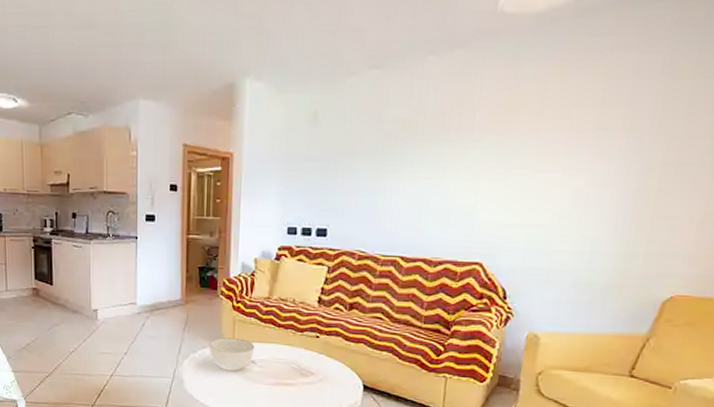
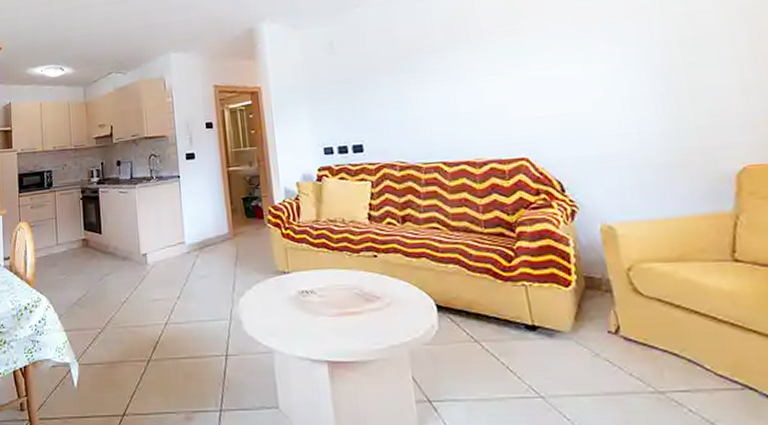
bowl: present [208,337,255,372] -> none [263,267,312,305]

